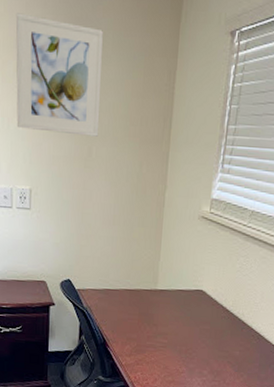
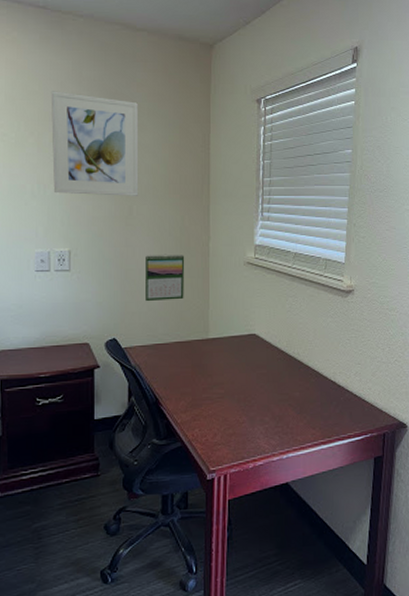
calendar: none [99,200,140,248] -> present [146,254,185,302]

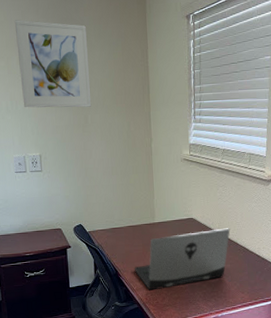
calendar: present [146,254,185,302] -> none [101,154,133,194]
laptop: none [179,347,301,424] -> present [134,228,230,291]

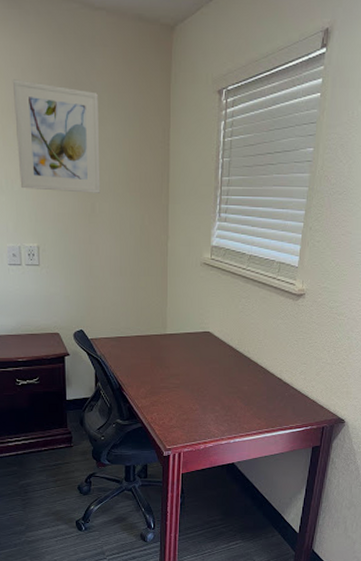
laptop: present [134,228,230,291] -> none [139,345,251,409]

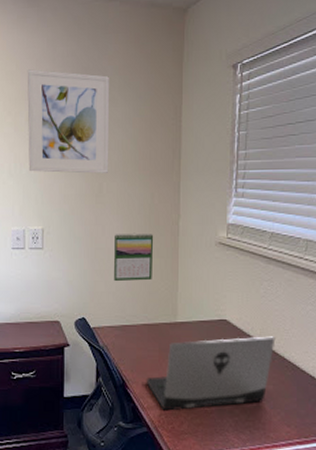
calendar: none [108,252,145,298] -> present [114,232,154,282]
laptop: none [139,345,251,409] -> present [146,336,276,411]

